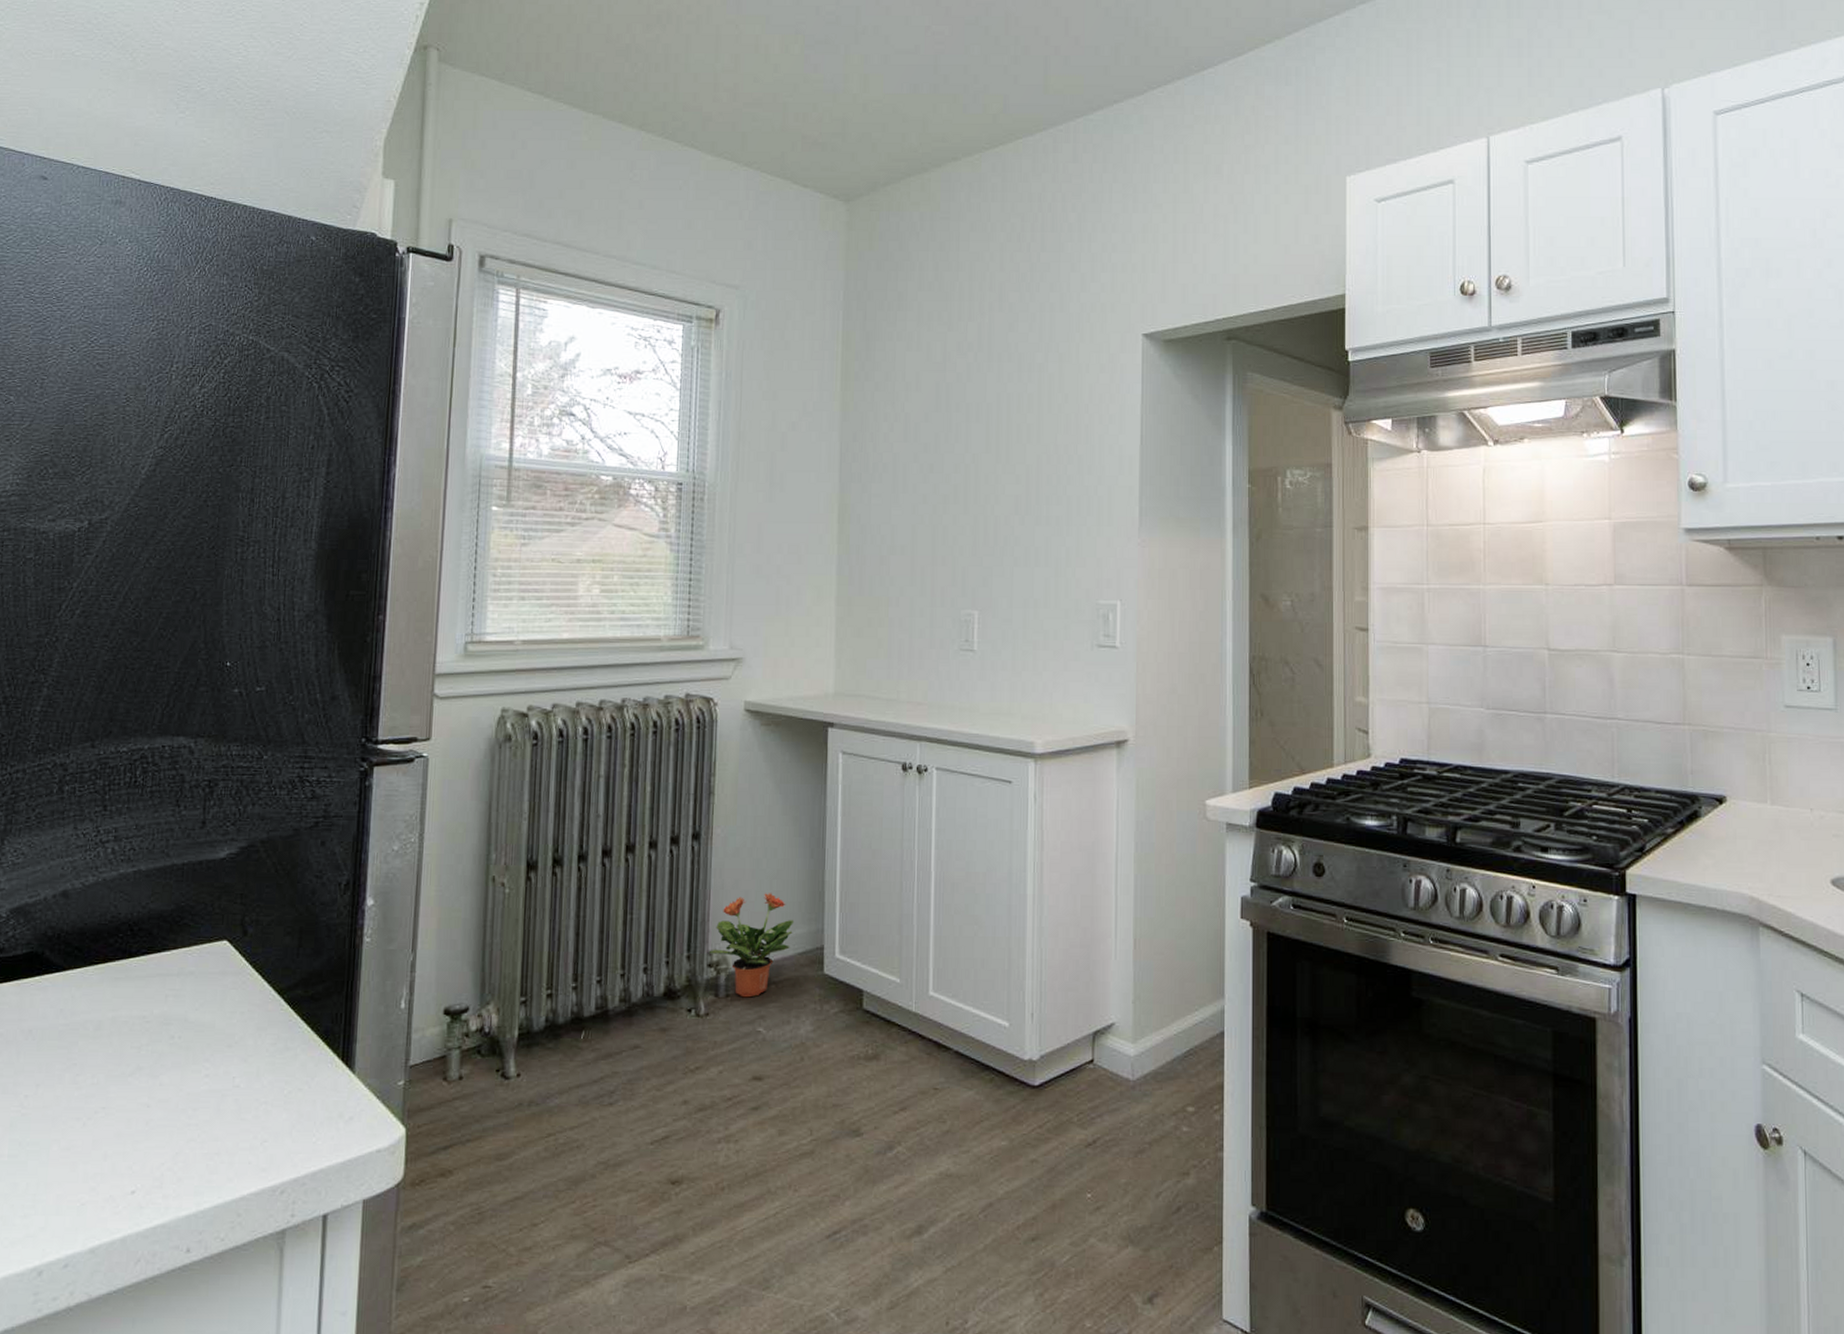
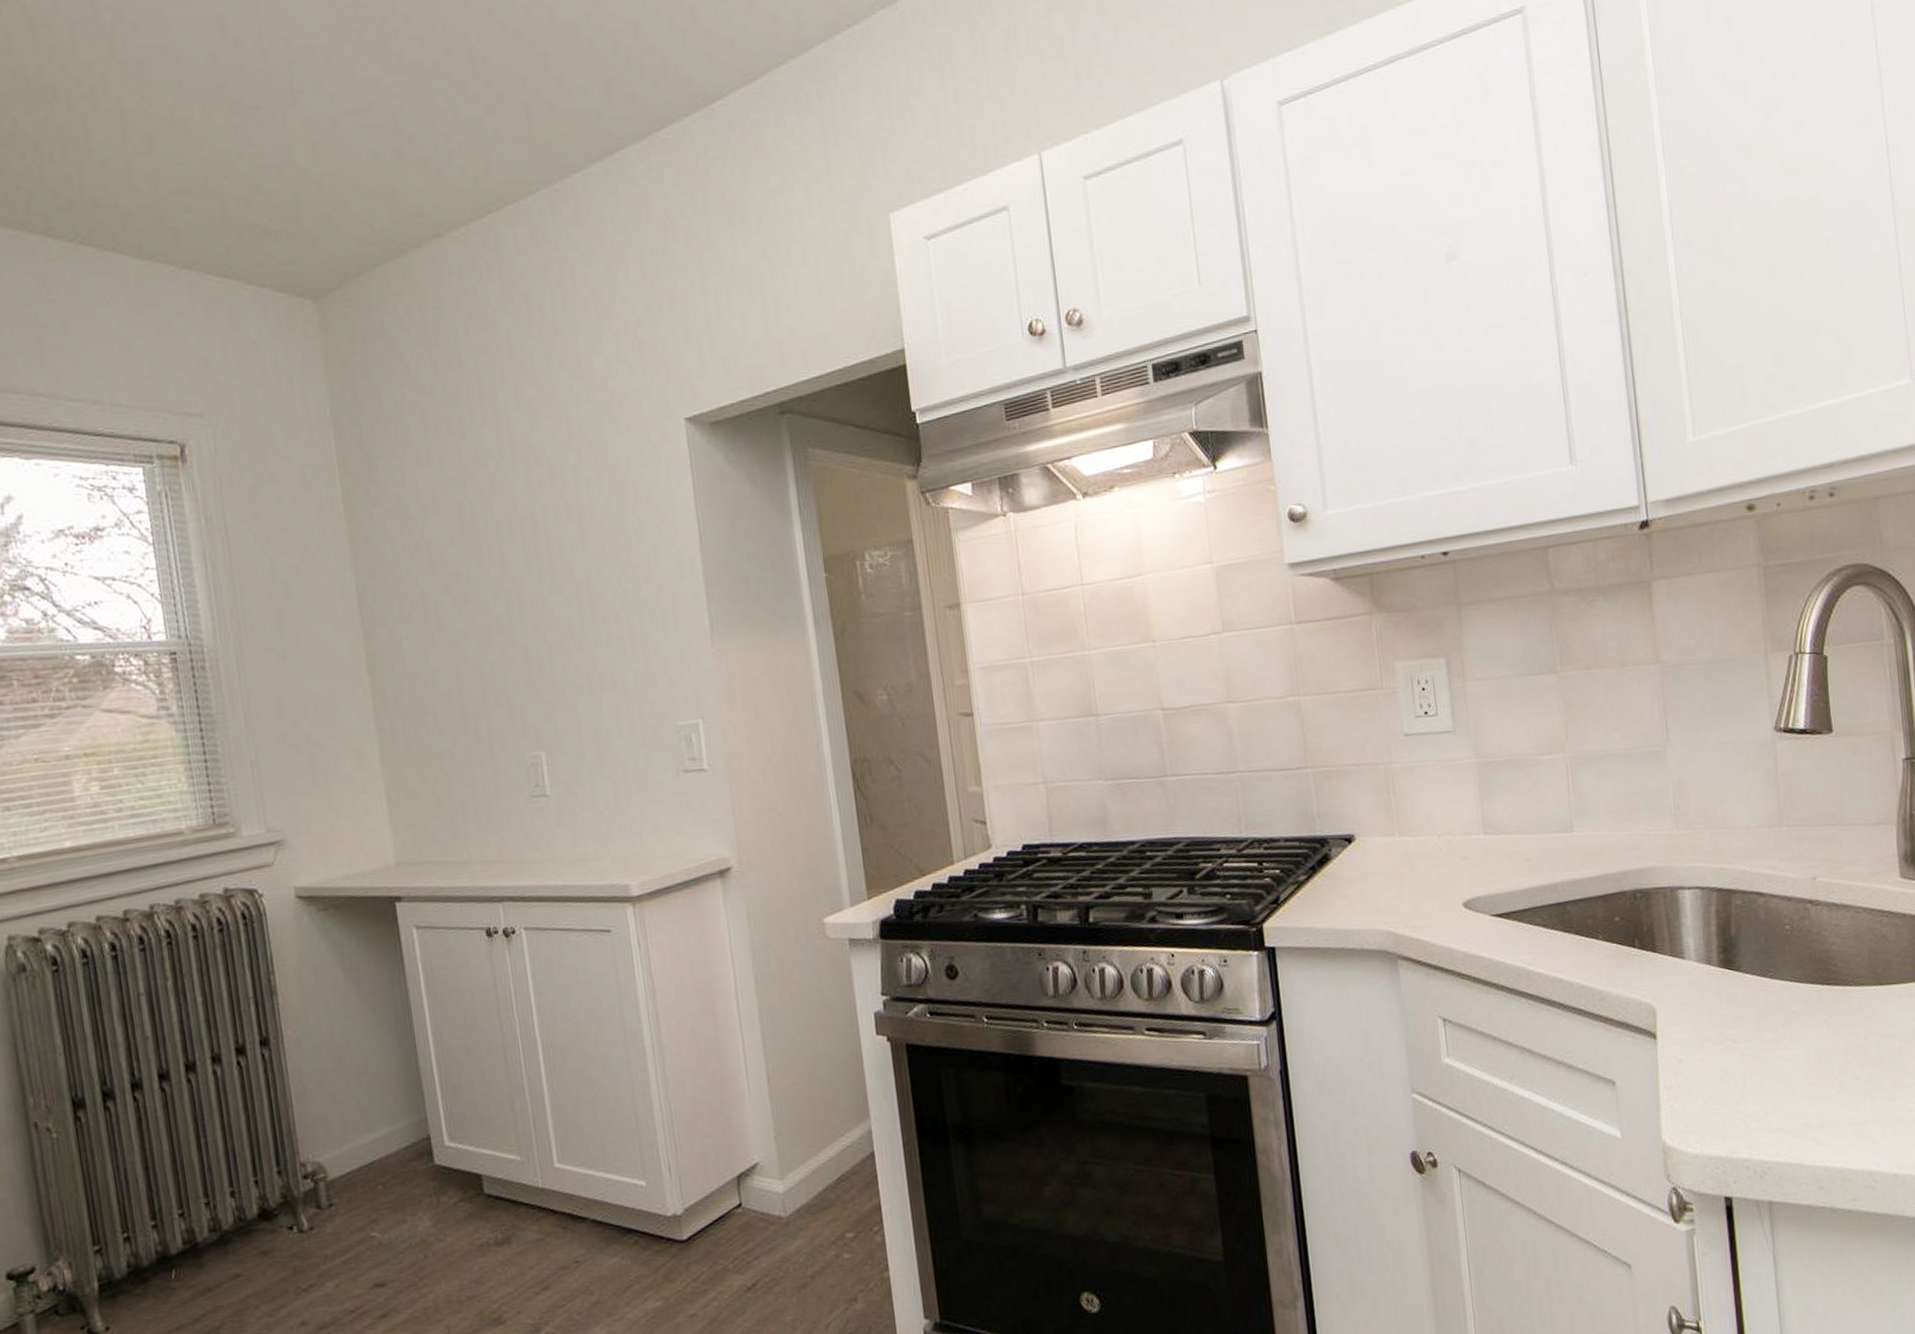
potted plant: present [710,893,795,998] -> none [302,1089,393,1205]

